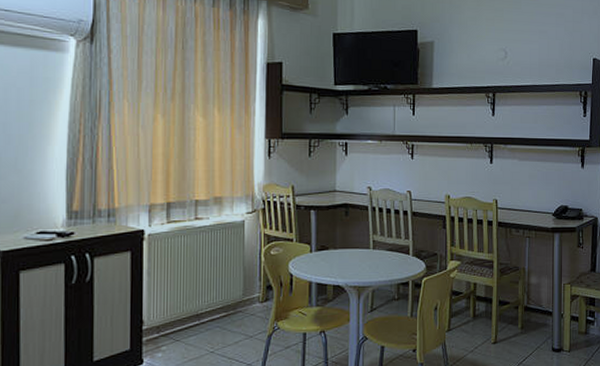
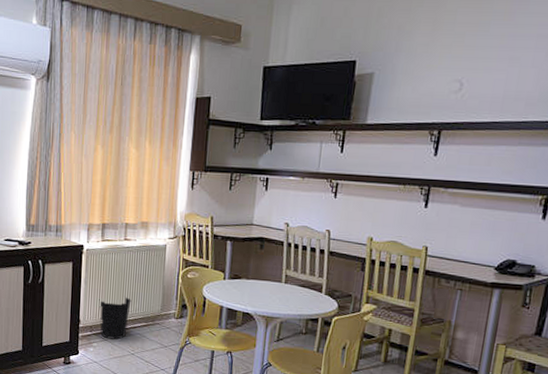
wastebasket: none [166,285,207,339] -> present [99,297,131,340]

